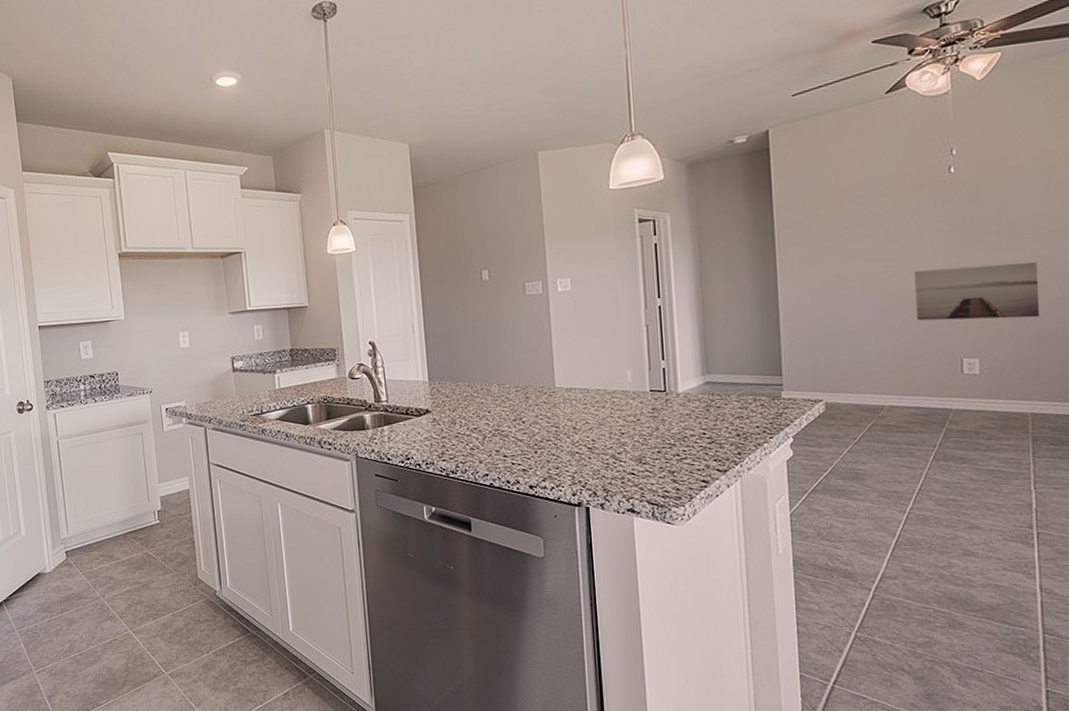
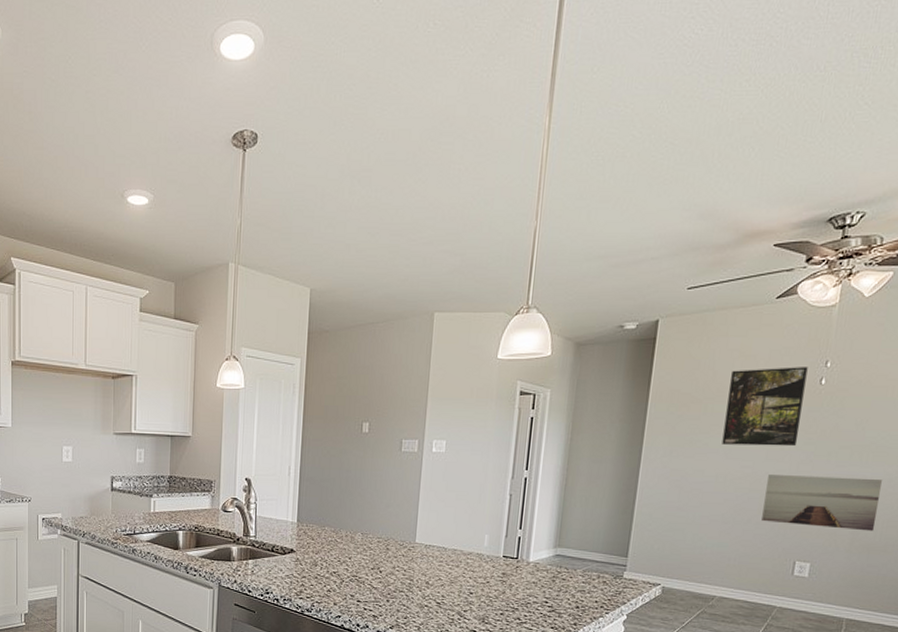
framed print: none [855,157,938,247] -> present [722,367,808,447]

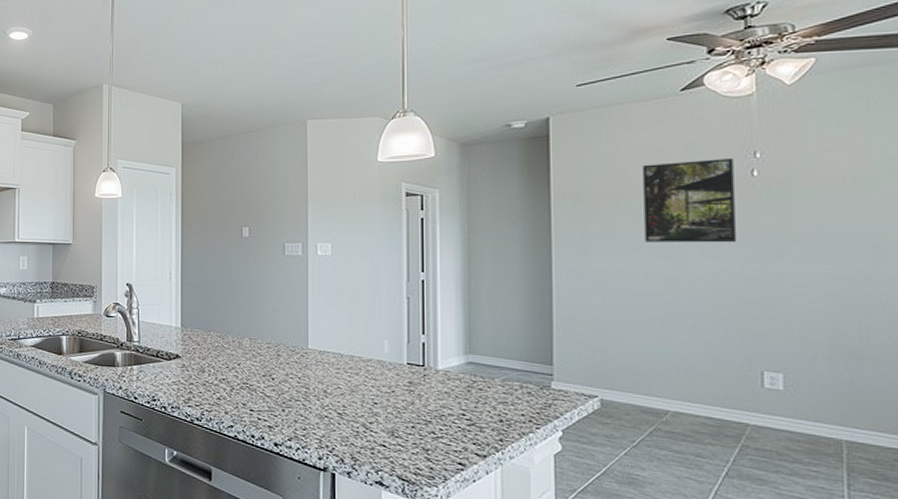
wall art: present [761,475,882,532] -> none [709,274,859,337]

